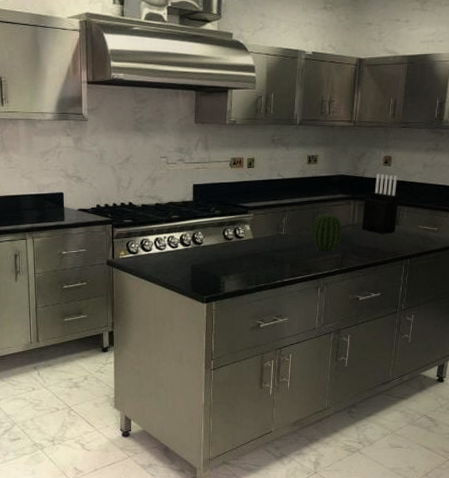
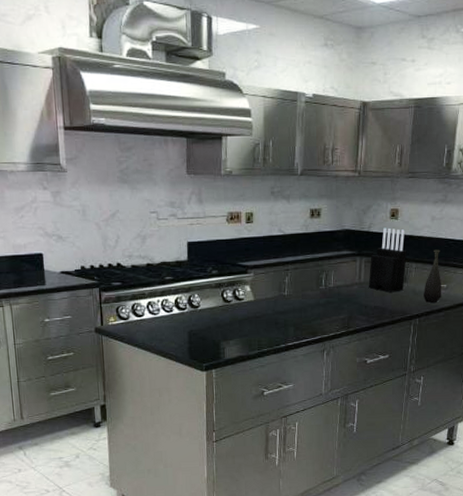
fruit: present [311,212,342,251] -> none [315,270,348,312]
bottle: none [415,194,432,244] -> present [424,249,441,303]

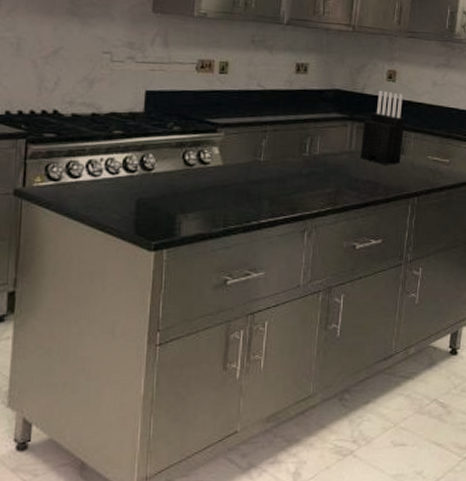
bottle: present [424,249,441,303] -> none [423,119,443,179]

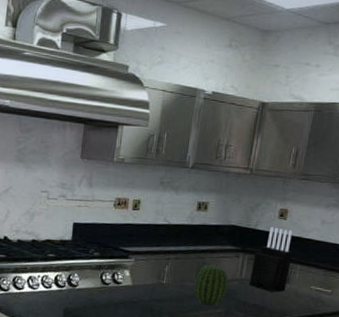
fruit: none [297,135,336,185] -> present [194,264,228,306]

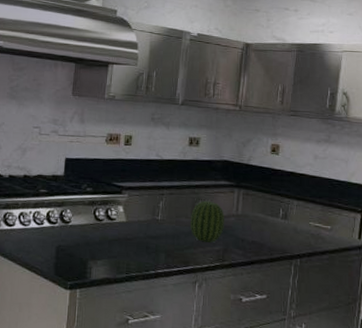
knife block: present [249,227,293,293] -> none [246,162,288,229]

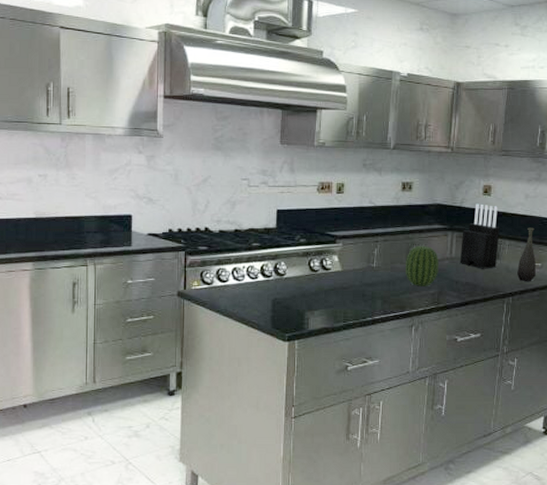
knife block: none [246,162,288,229] -> present [459,203,500,269]
bottle: none [306,188,325,244] -> present [517,227,536,281]

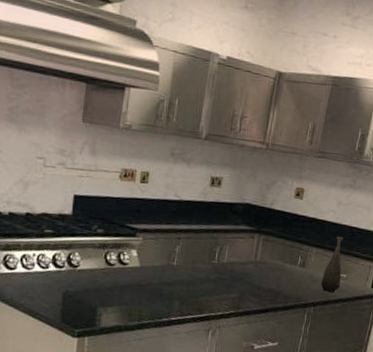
fruit: present [405,244,438,286] -> none [206,245,243,290]
knife block: present [459,203,500,269] -> none [264,206,309,277]

